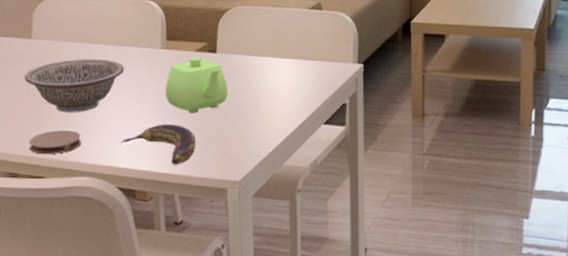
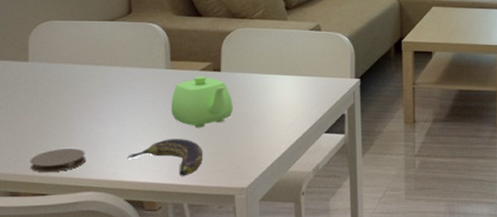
decorative bowl: present [24,59,125,113] -> none [22,80,129,132]

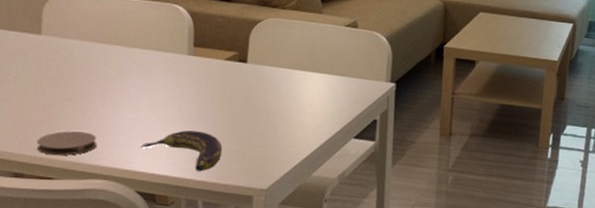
teapot: present [171,75,233,128] -> none [191,65,258,122]

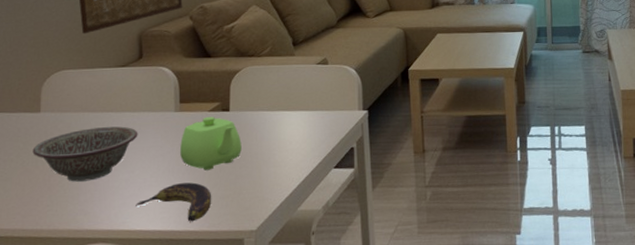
decorative bowl: none [32,59,147,115] -> present [32,126,138,182]
coaster: present [36,131,97,156] -> none [38,198,95,226]
teapot: none [191,65,258,122] -> present [180,116,242,171]

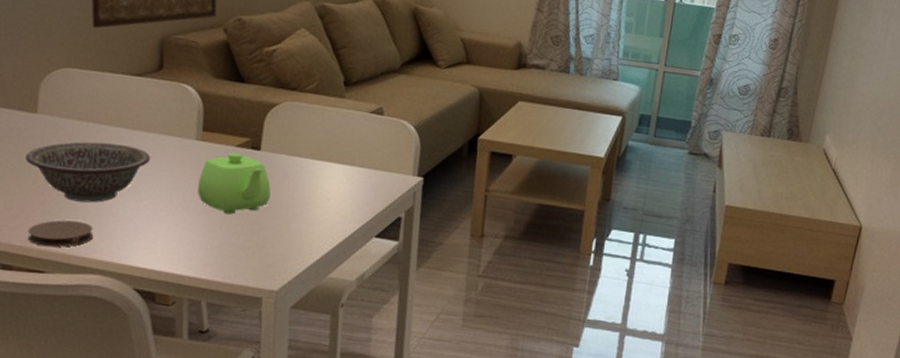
coaster: none [38,198,95,226] -> present [28,220,94,247]
banana: present [136,182,212,222] -> none [141,223,231,269]

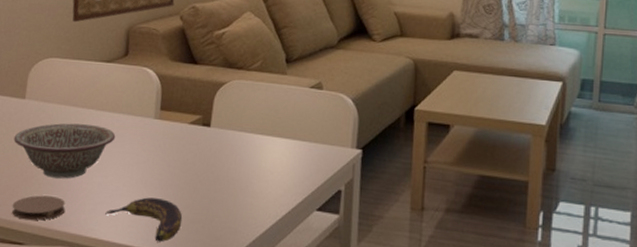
banana: none [141,223,231,269] -> present [105,197,183,242]
teapot: present [197,152,271,215] -> none [154,129,220,189]

